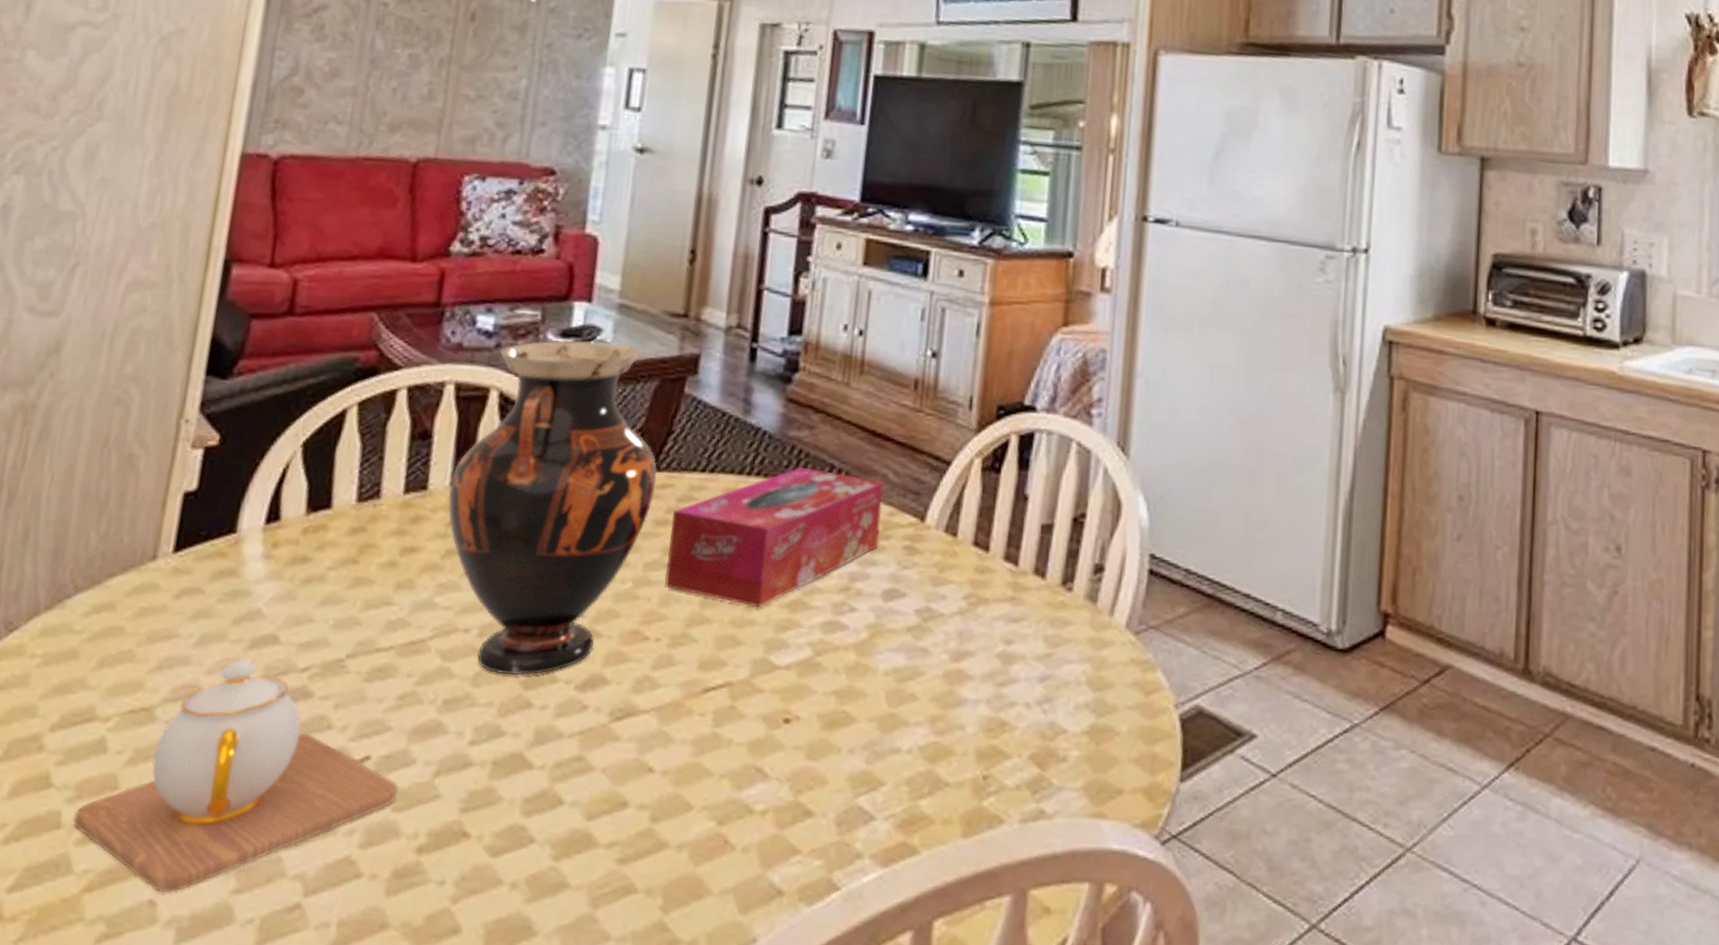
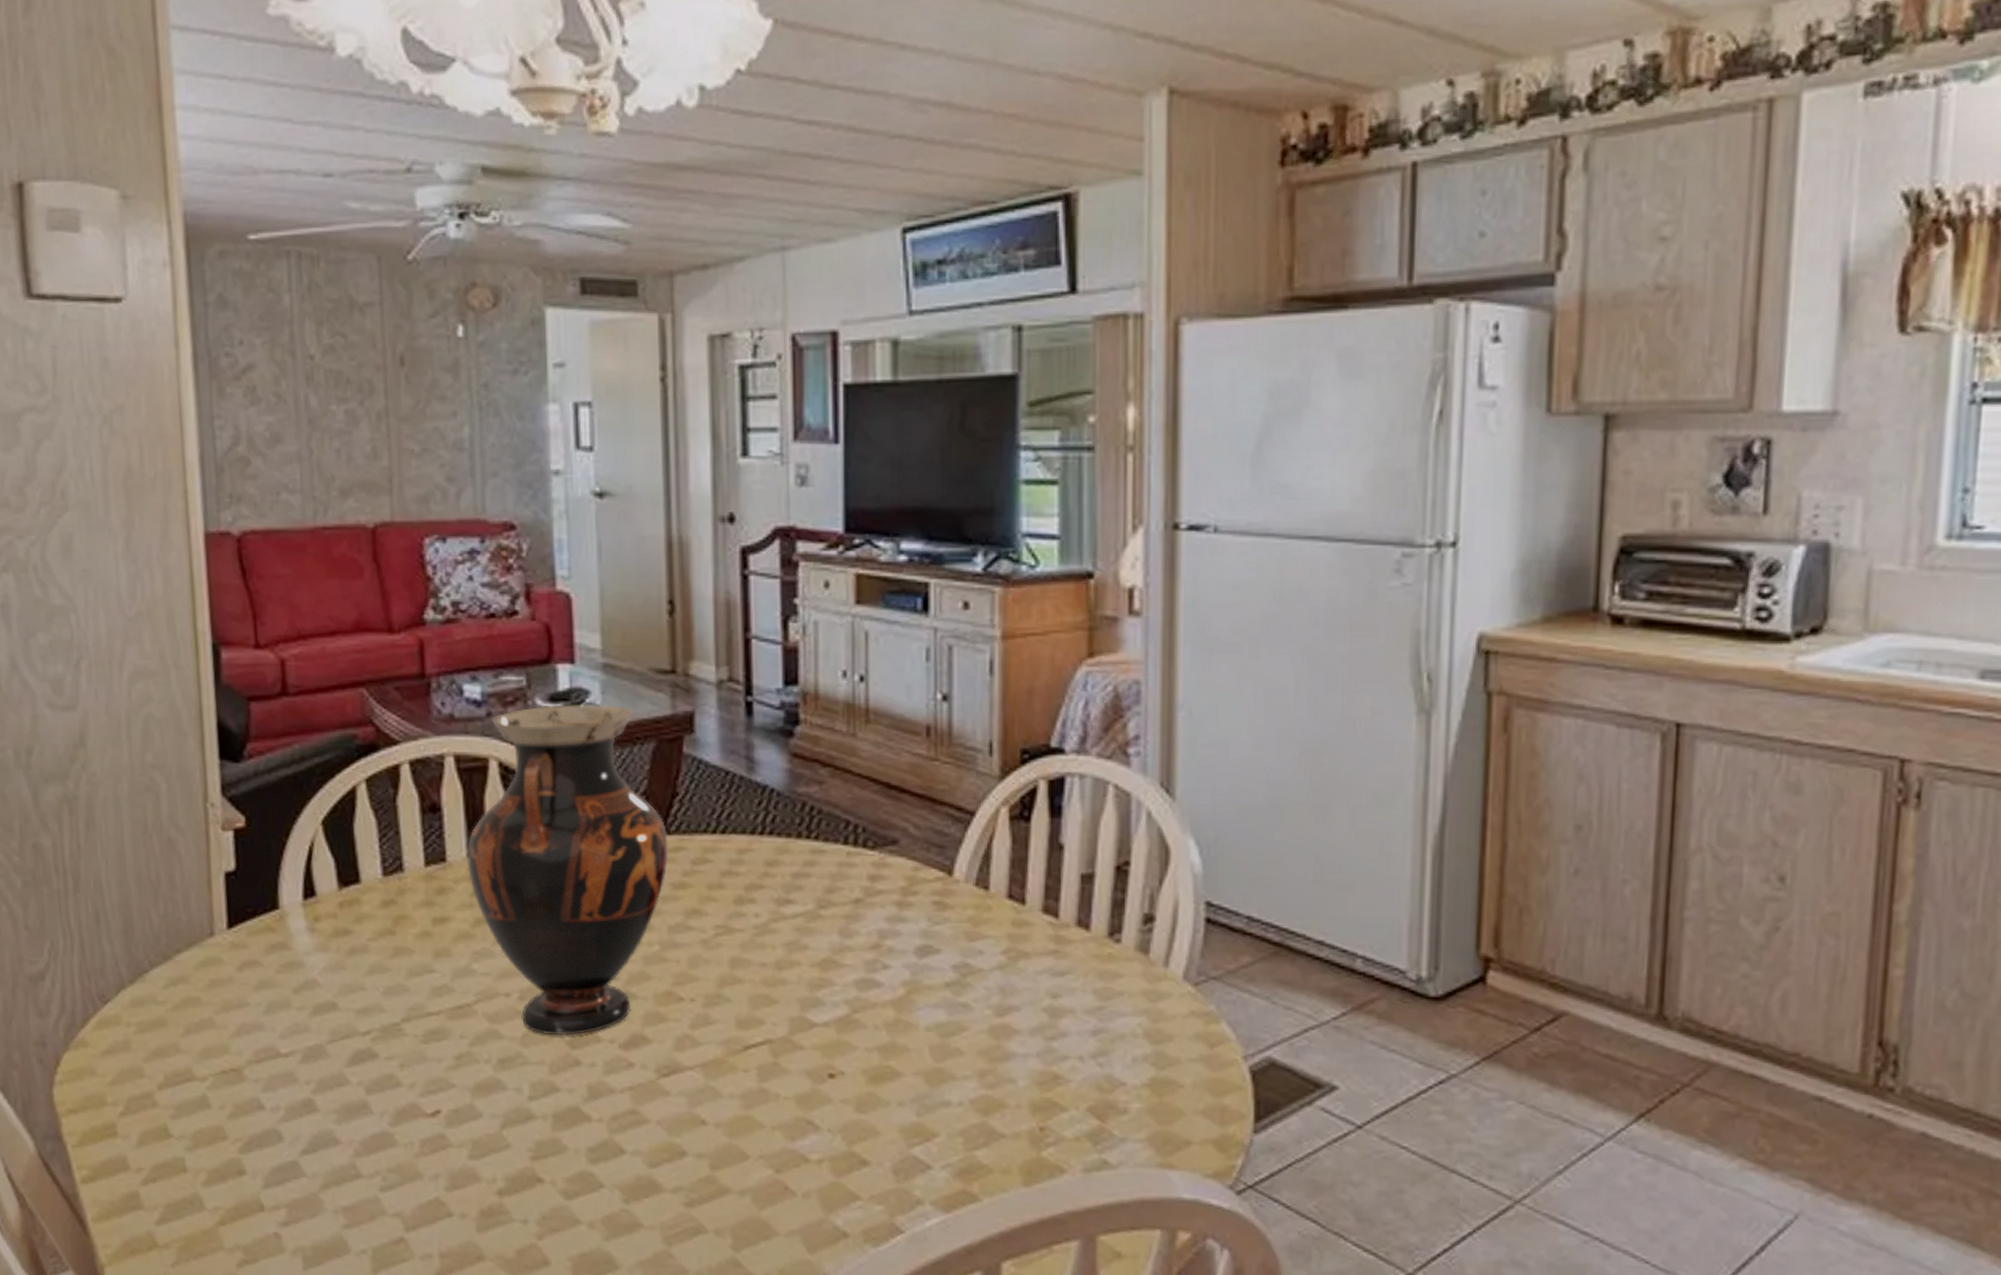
teapot: present [73,659,399,892] -> none [196,1024,471,1226]
tissue box: present [664,467,884,608] -> none [690,824,905,967]

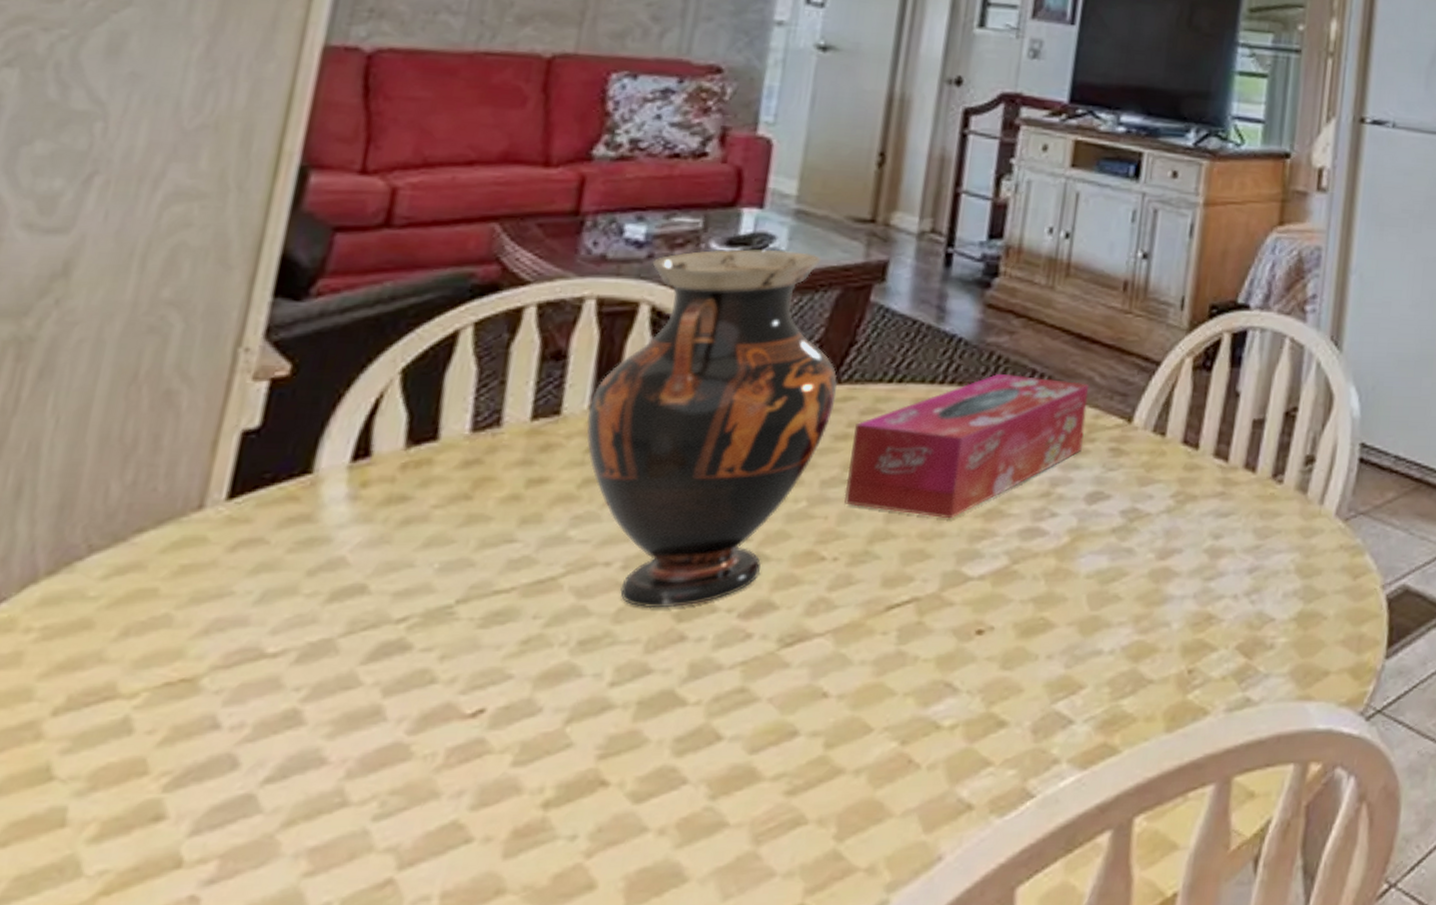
tissue box: none [690,824,905,967] -> present [844,373,1089,519]

